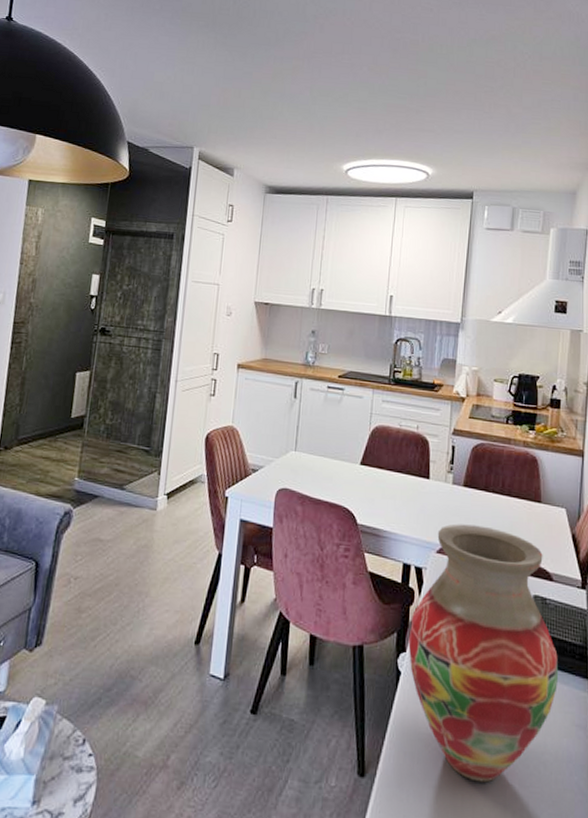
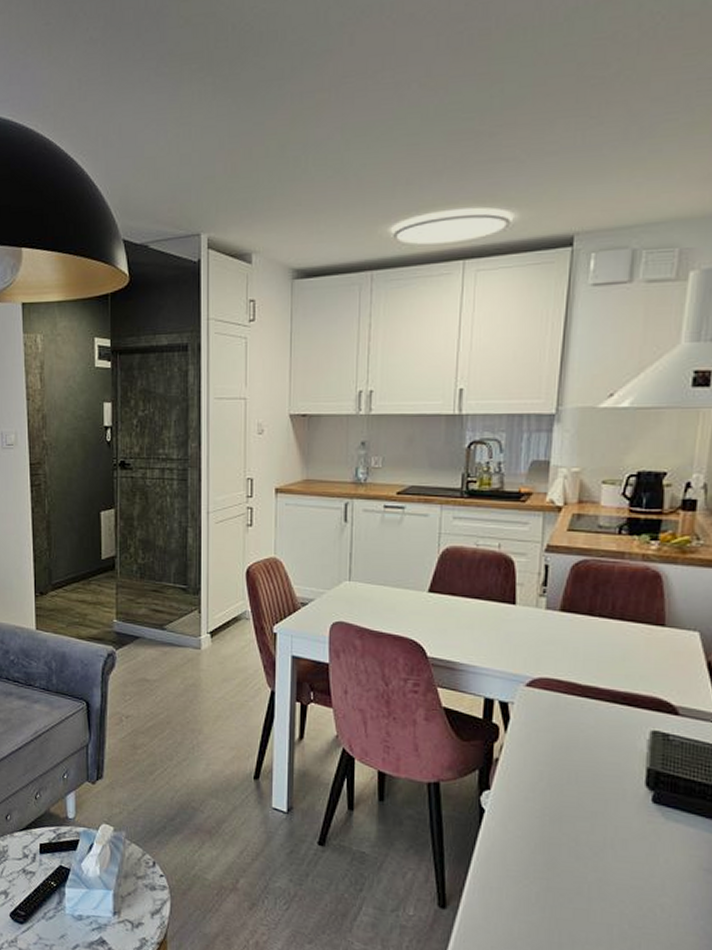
vase: present [408,524,558,783] -> none [492,653,683,921]

